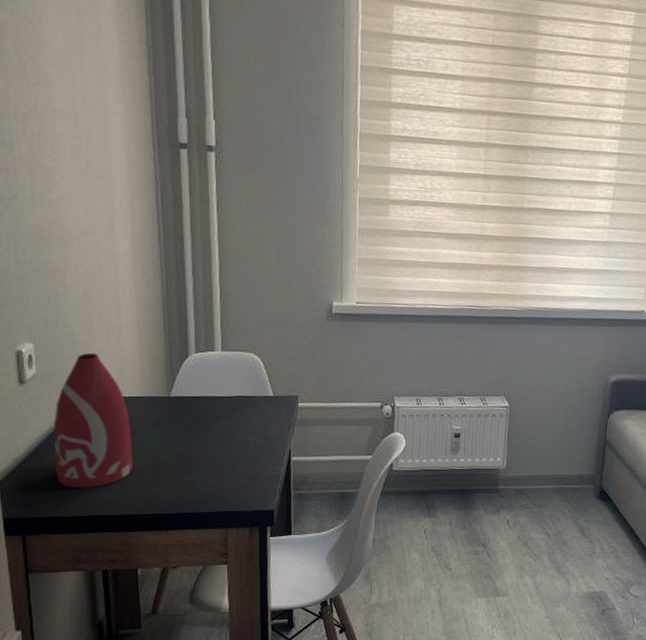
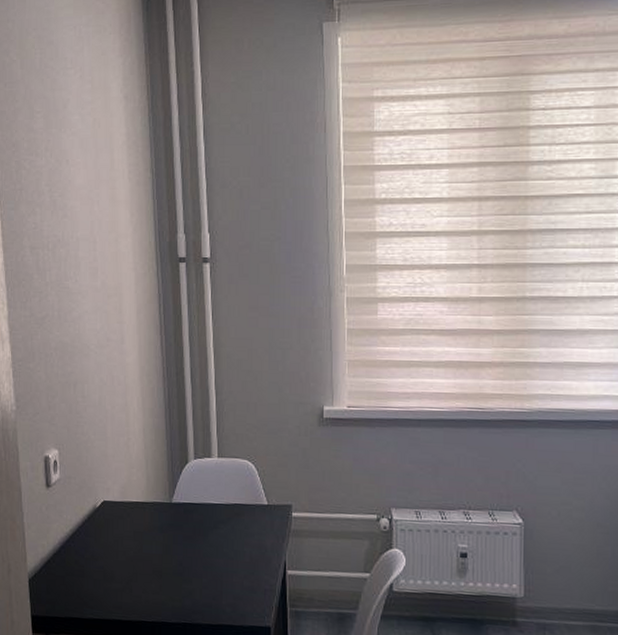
bottle: present [53,352,133,488] -> none [73,458,139,591]

